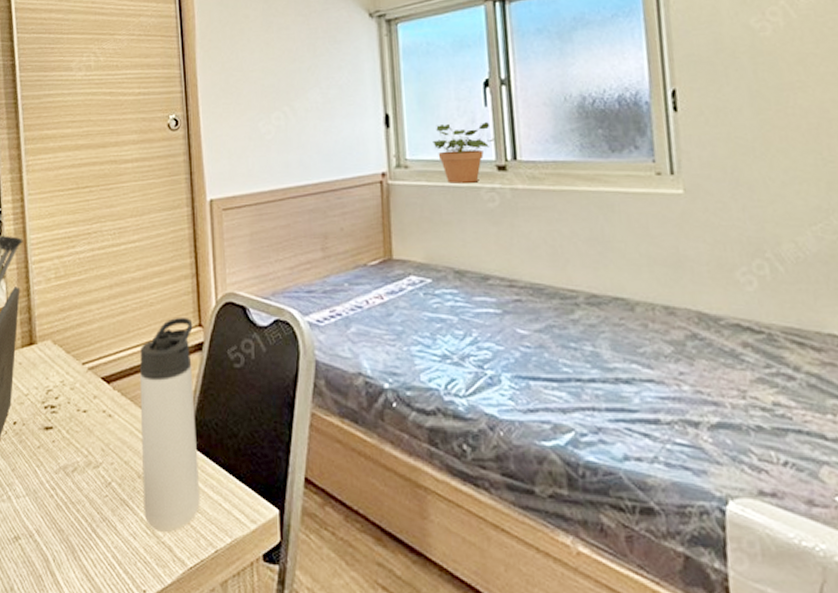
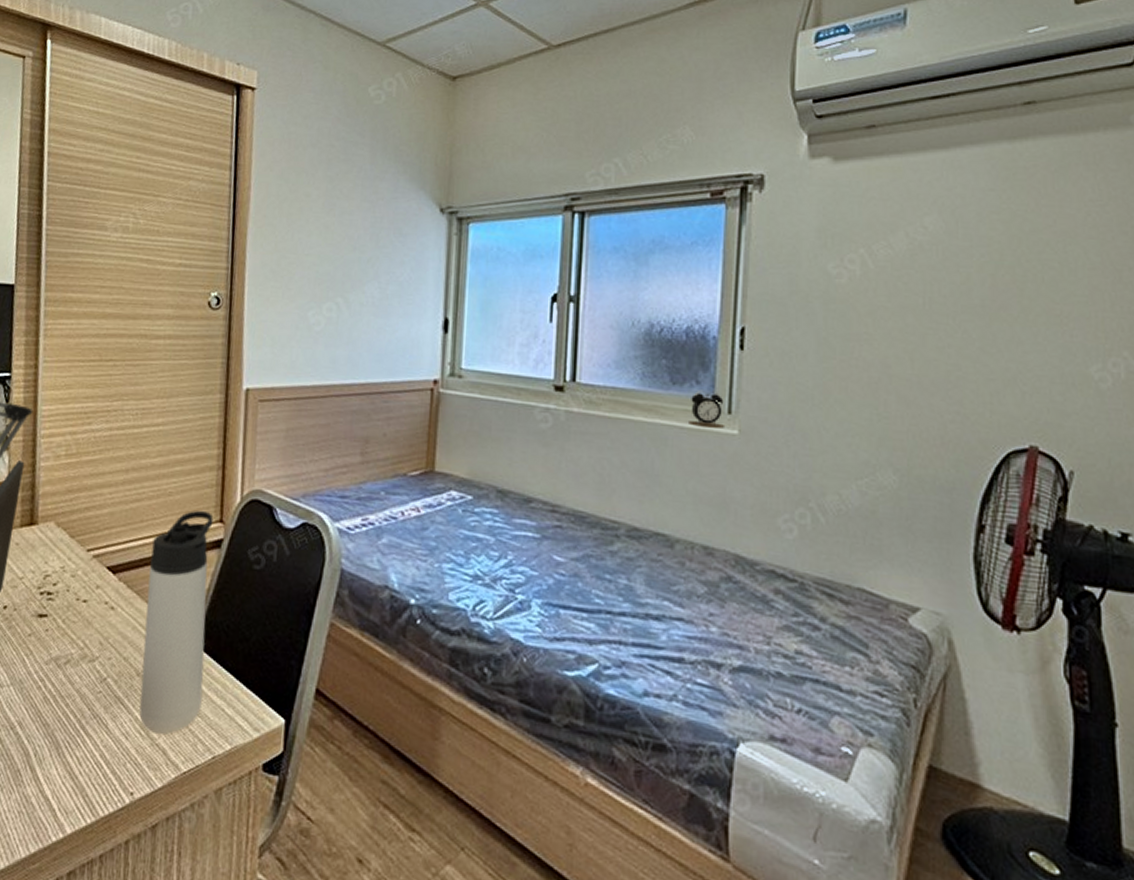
potted plant: present [433,122,495,184] -> none [491,336,556,401]
alarm clock: none [632,154,670,190] -> present [689,389,726,428]

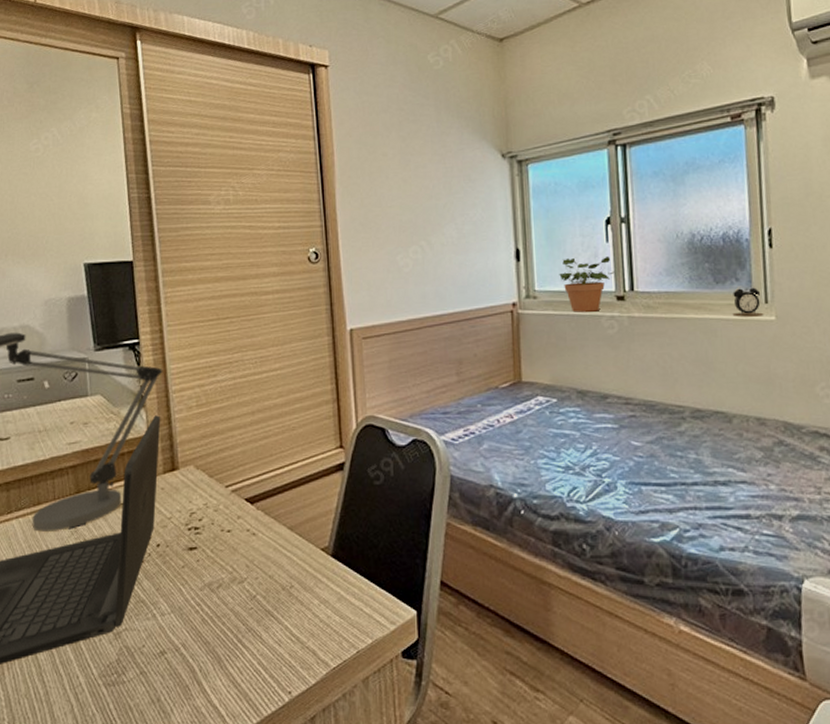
thermos bottle: present [139,510,214,735] -> none [282,439,342,639]
potted plant: none [491,336,556,401] -> present [559,257,615,312]

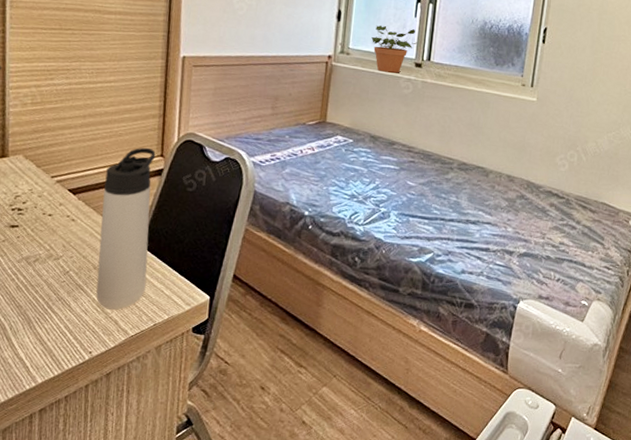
thermos bottle: none [282,439,342,639] -> present [96,147,156,311]
alarm clock: present [733,285,764,317] -> none [505,70,529,97]

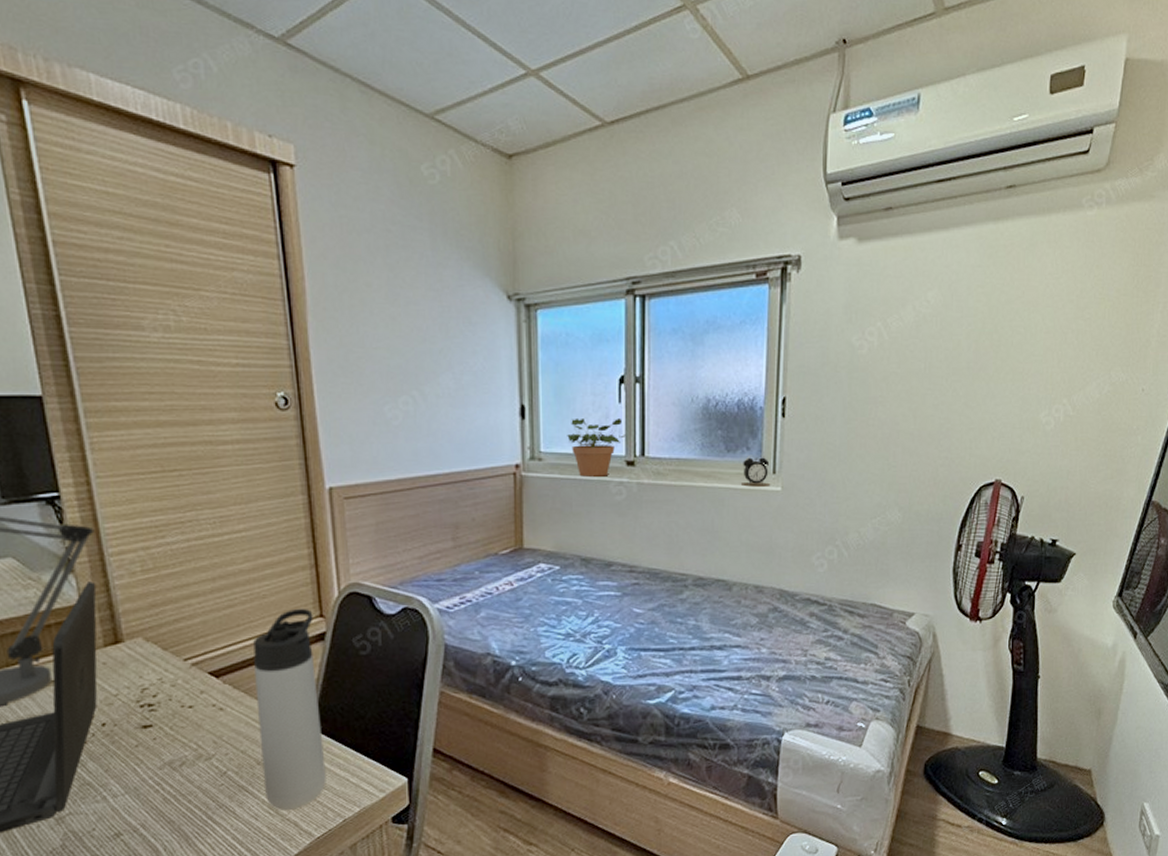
alarm clock: none [505,70,529,97] -> present [741,455,771,487]

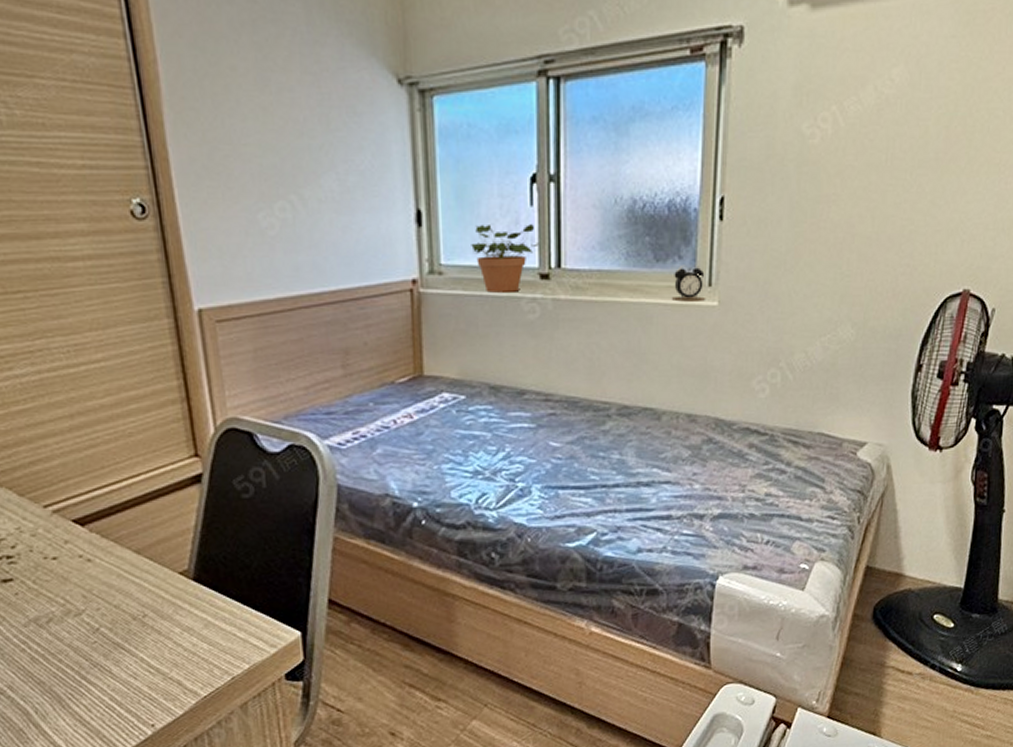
thermos bottle: present [253,608,326,811] -> none [121,446,211,670]

